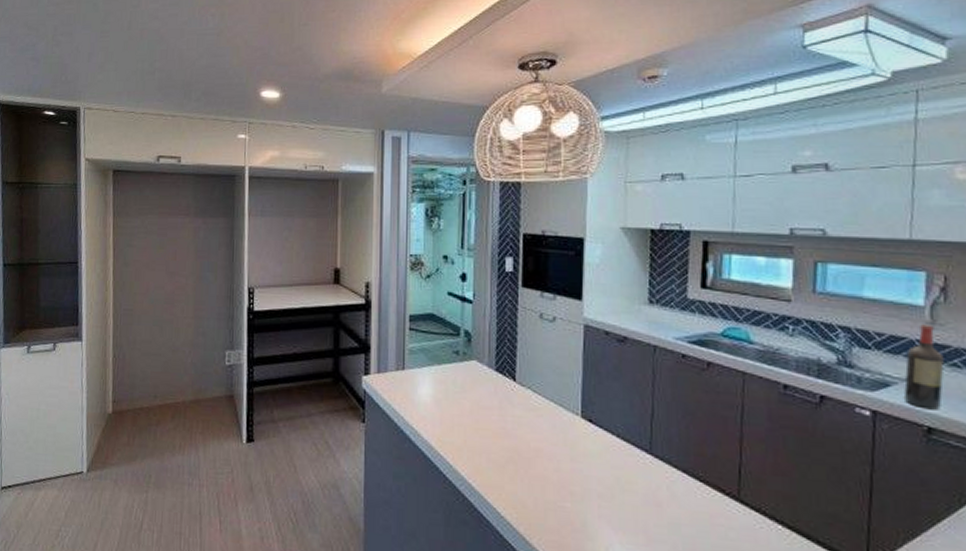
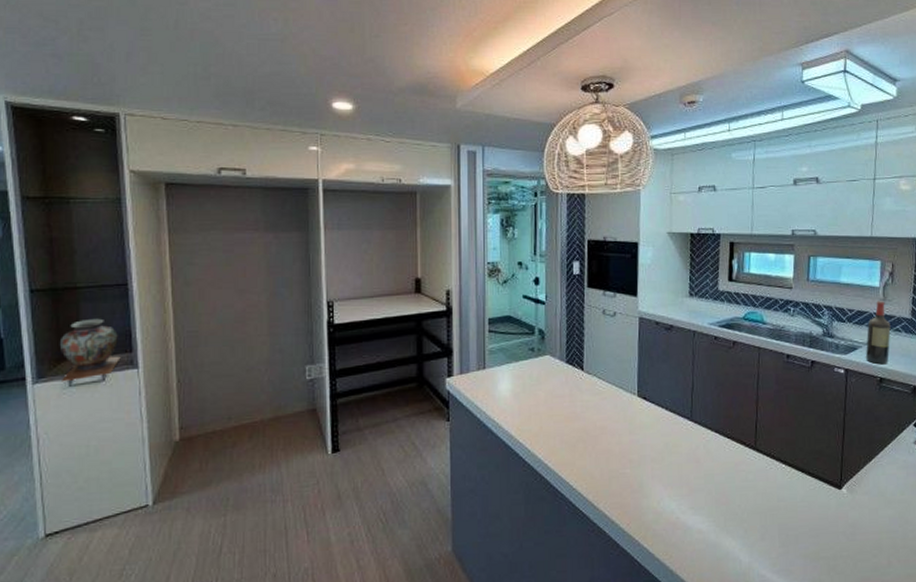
decorative vase: none [22,292,69,349] -> present [59,318,121,382]

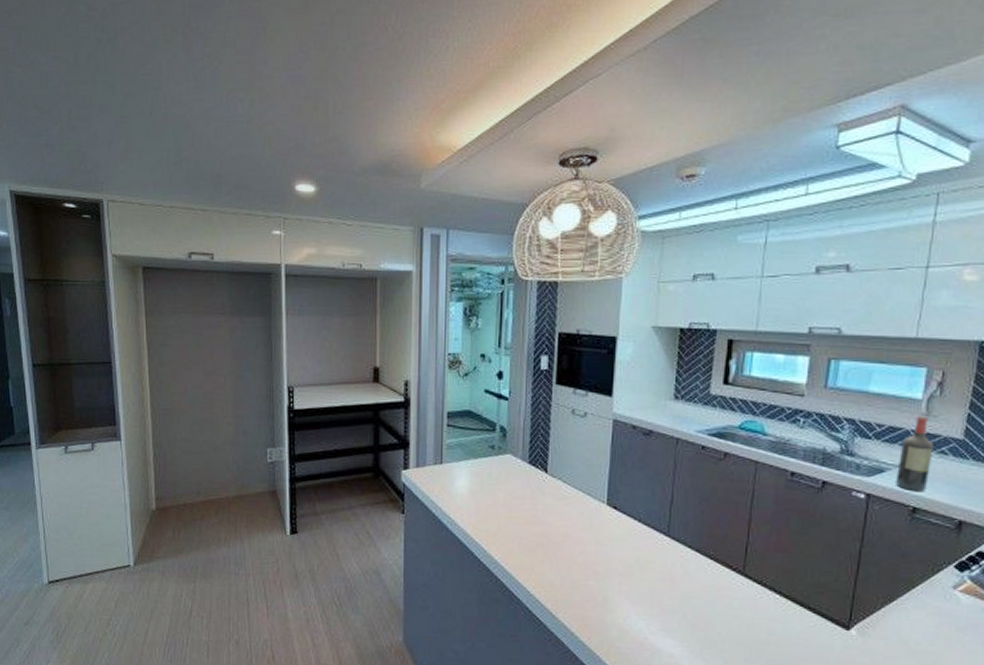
decorative vase: present [59,318,121,382] -> none [56,392,106,449]

